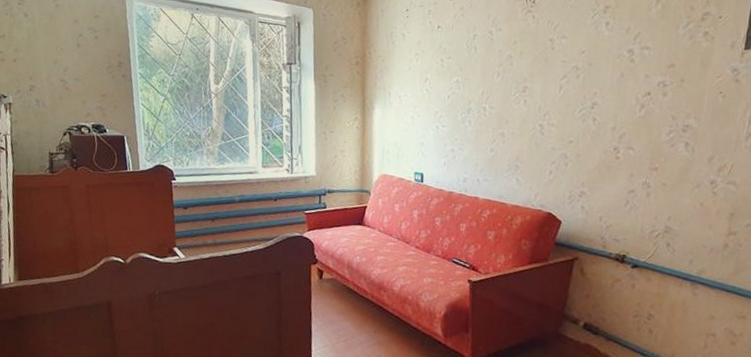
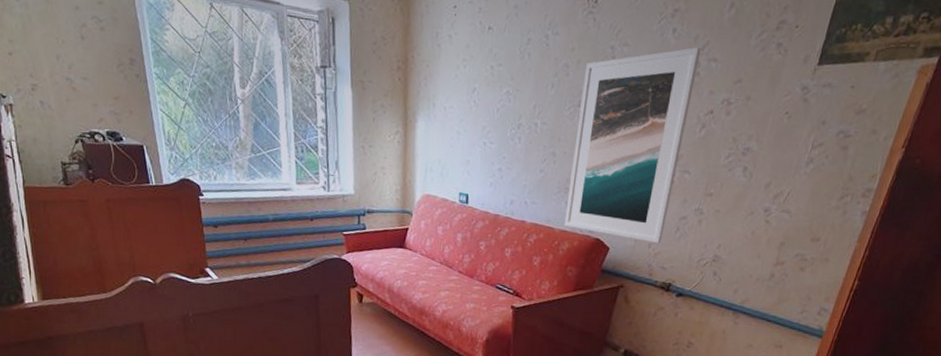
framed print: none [516,37,633,217] -> present [564,46,701,244]

